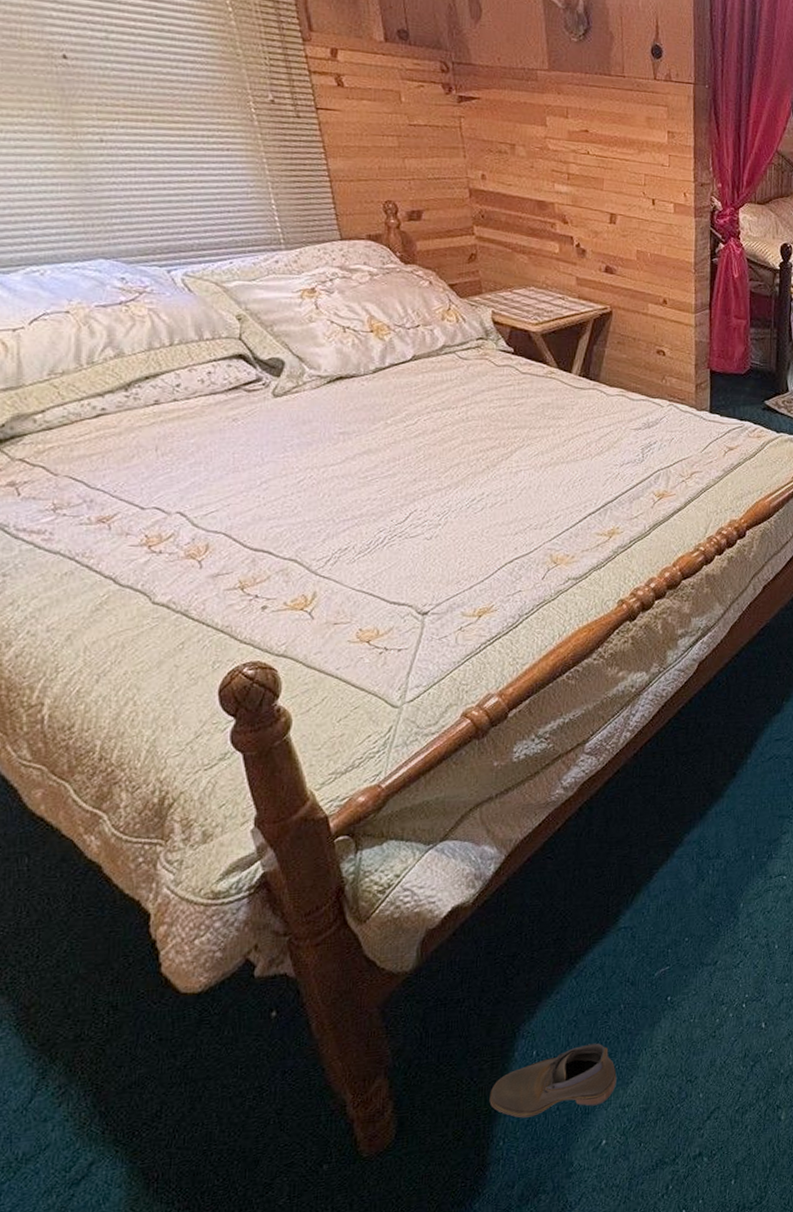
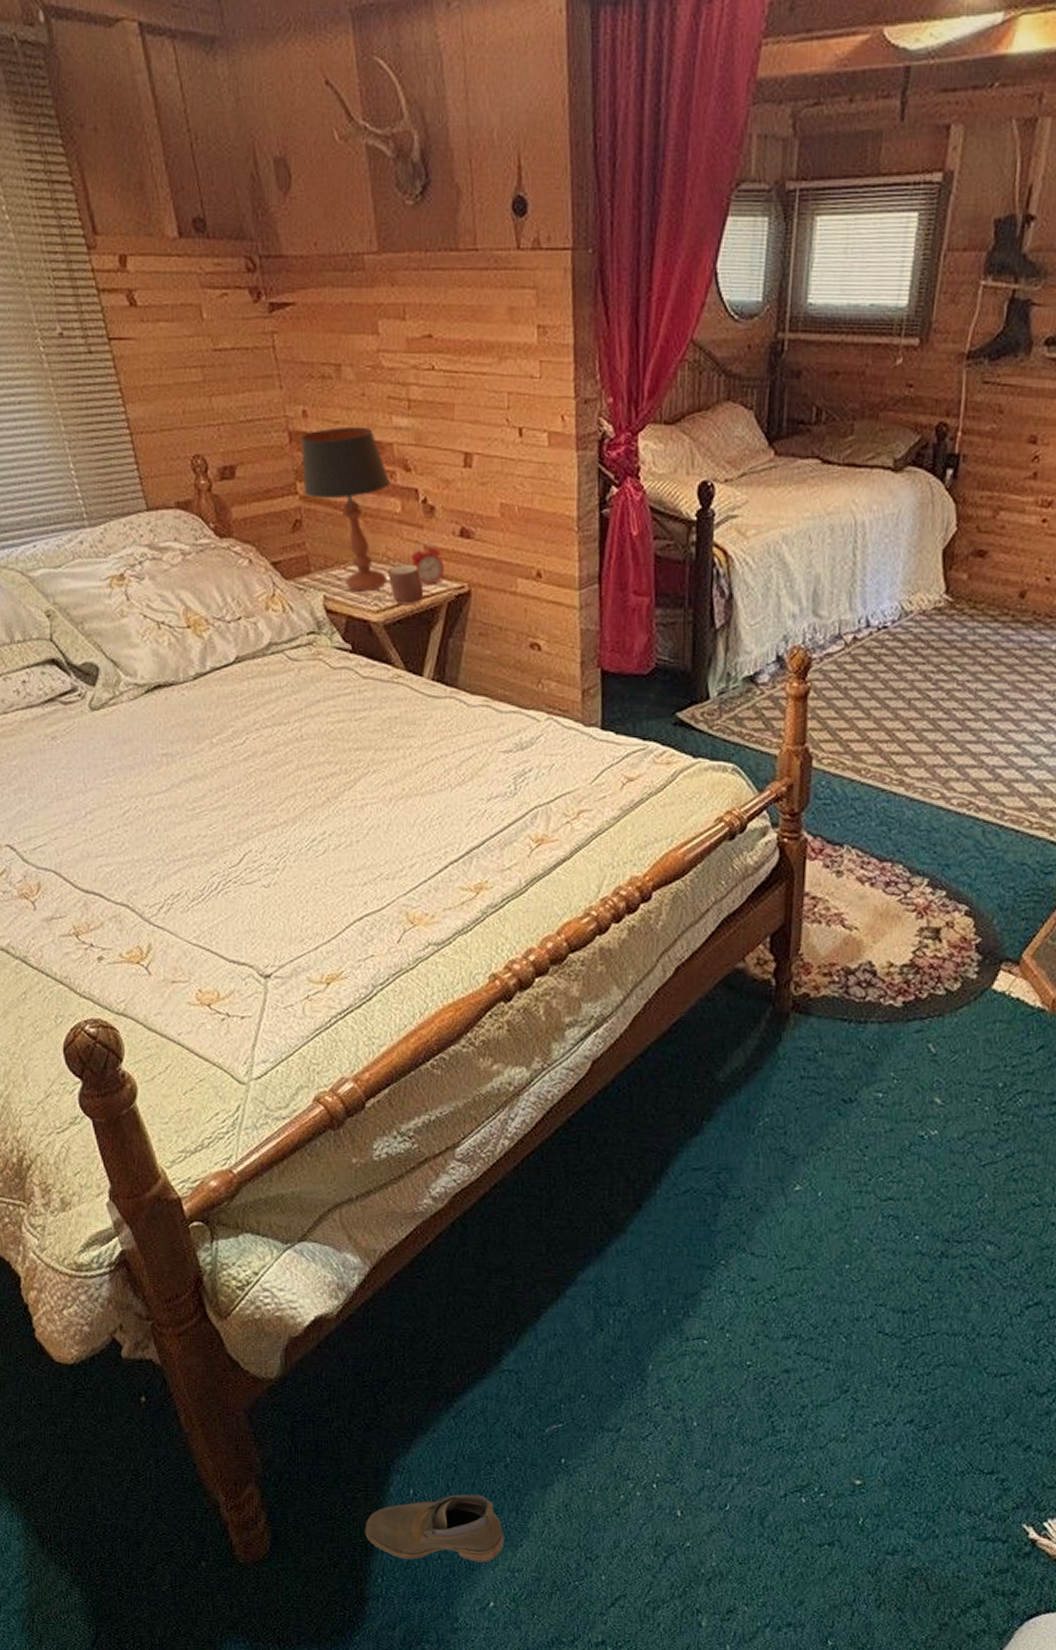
table lamp: none [479,188,551,309] -> present [301,426,390,592]
mug: none [546,290,575,321] -> present [388,563,424,606]
alarm clock: none [565,274,592,307] -> present [411,541,444,587]

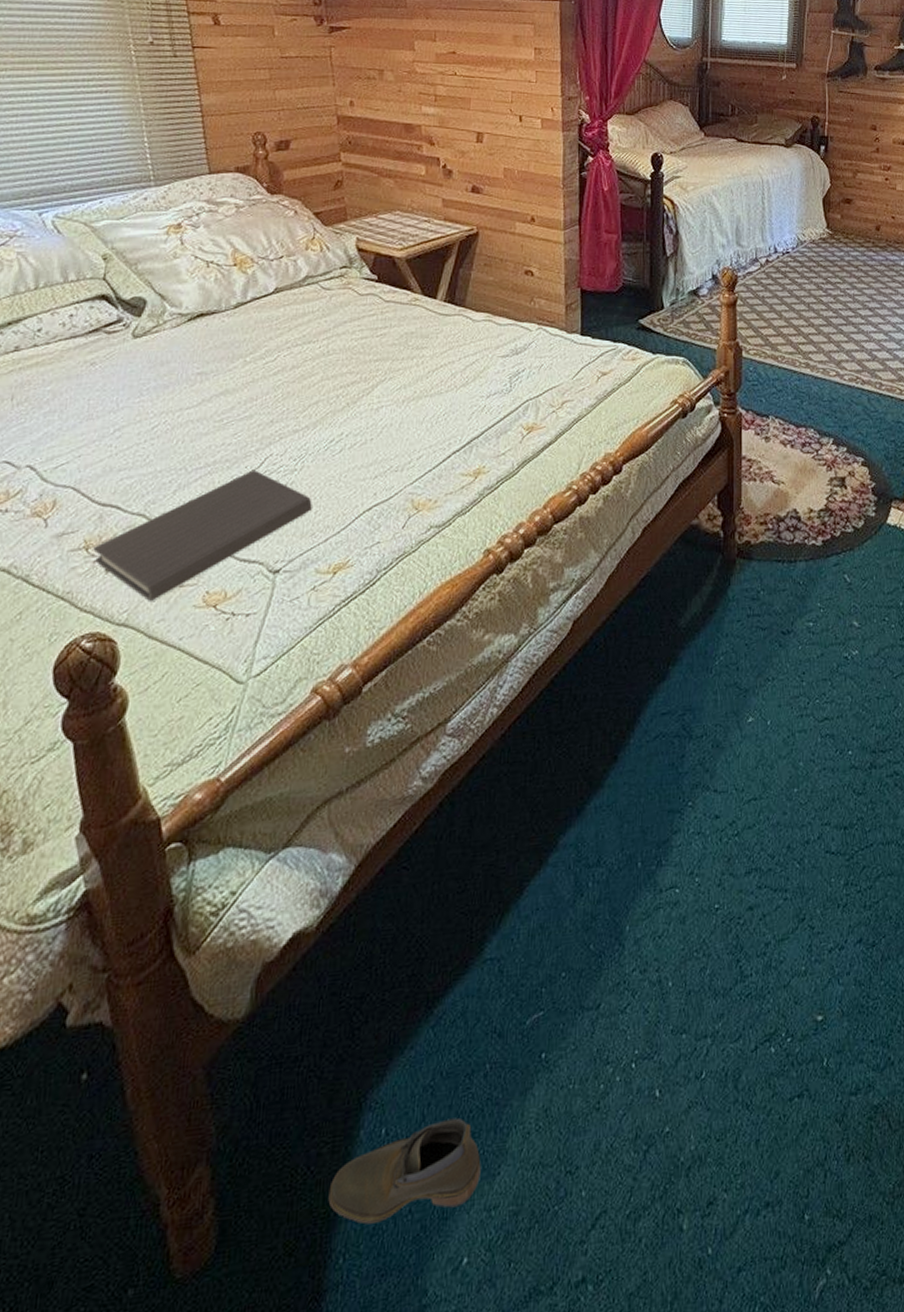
diary: none [83,866,298,994] -> present [93,470,312,601]
table lamp: present [301,426,390,592] -> none [346,113,418,234]
mug: present [388,563,424,606] -> none [412,212,441,244]
alarm clock: present [411,541,444,587] -> none [431,196,458,230]

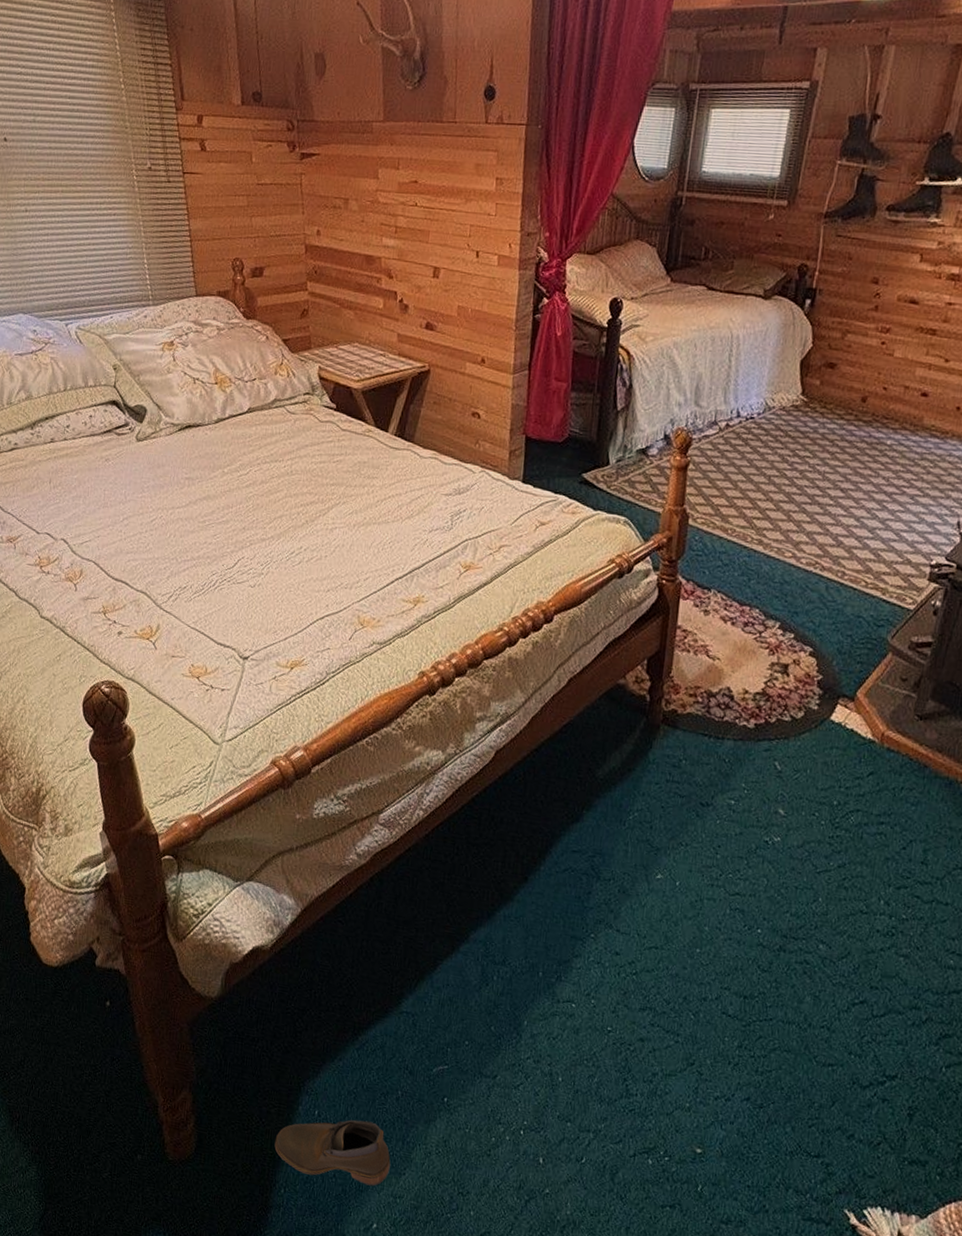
diary: present [93,470,312,601] -> none [109,568,275,664]

